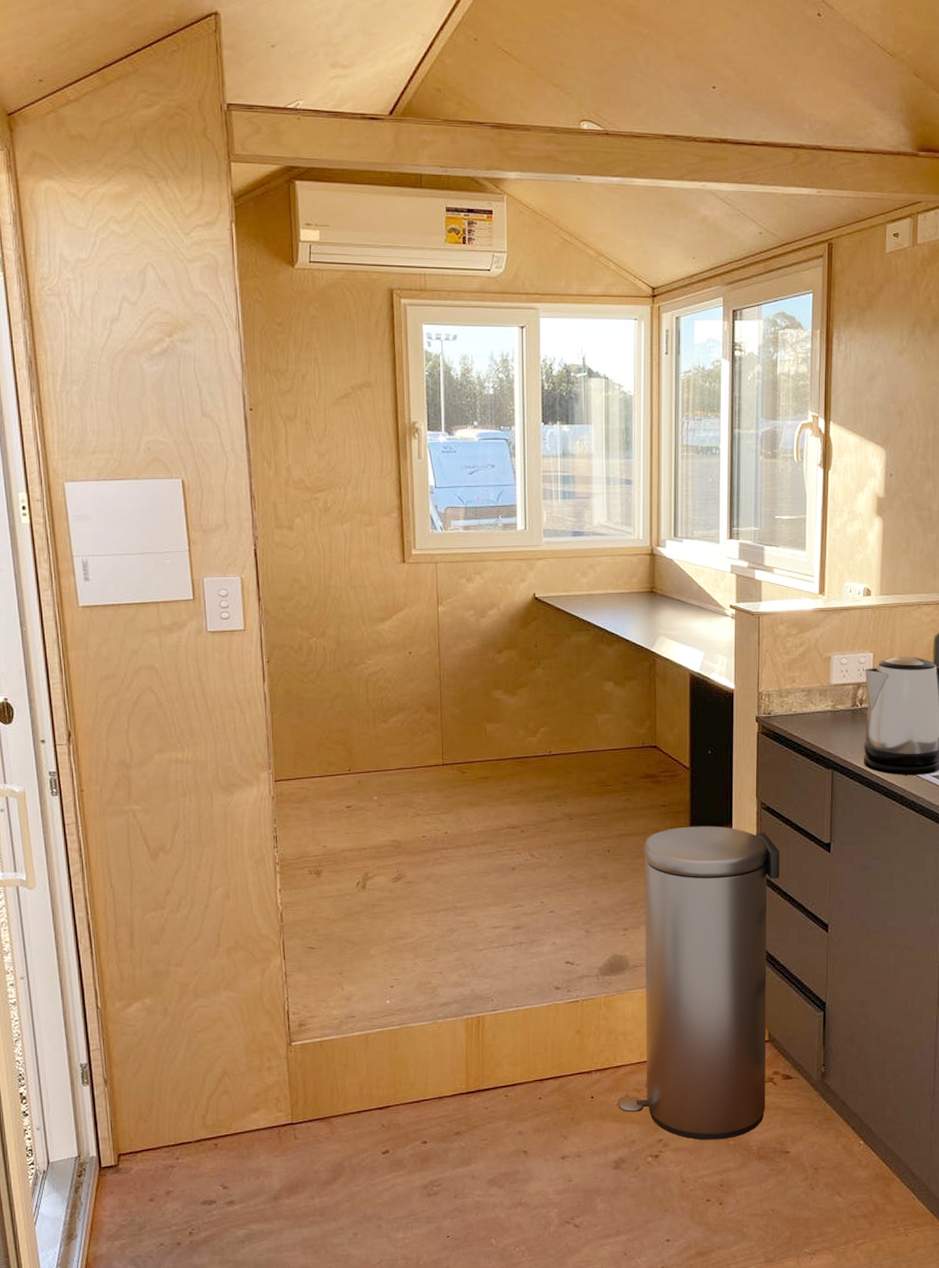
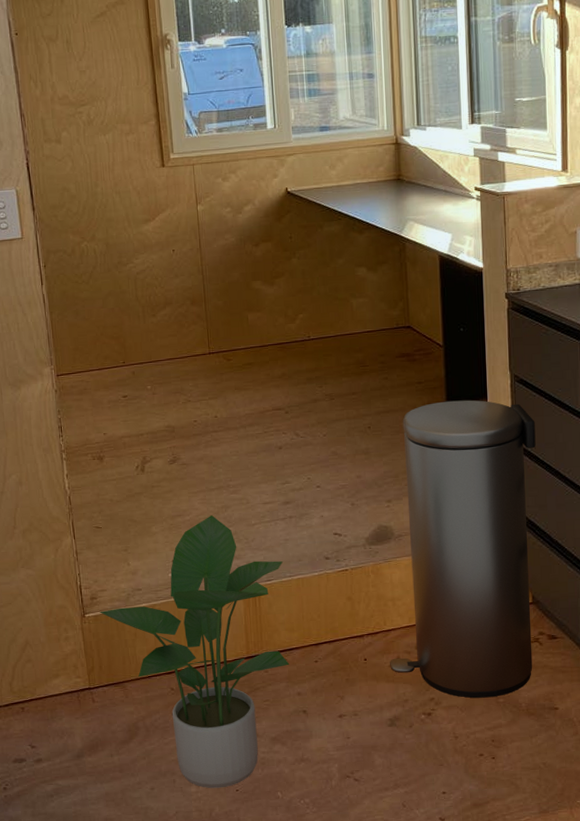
potted plant: none [308,939,512,1235] -> present [100,515,290,789]

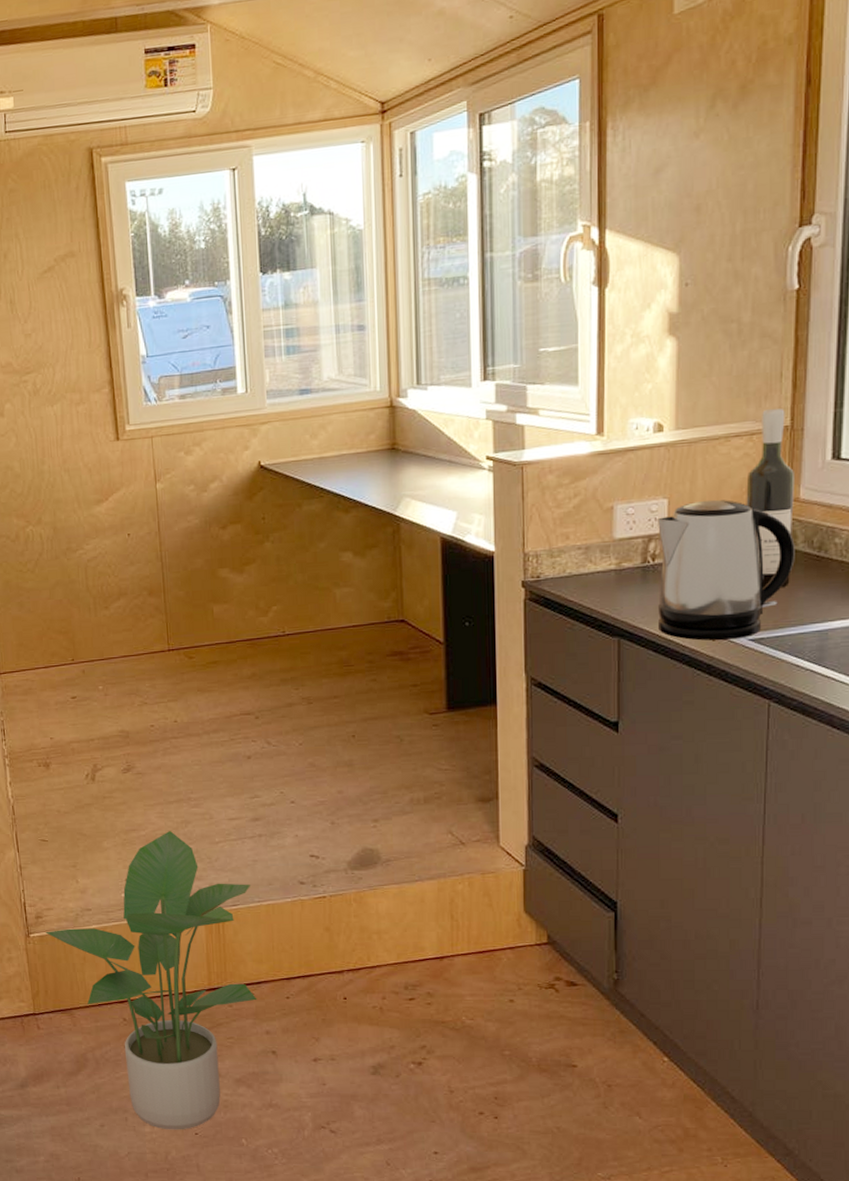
pedal bin: present [390,400,536,698] -> none [374,706,556,1049]

